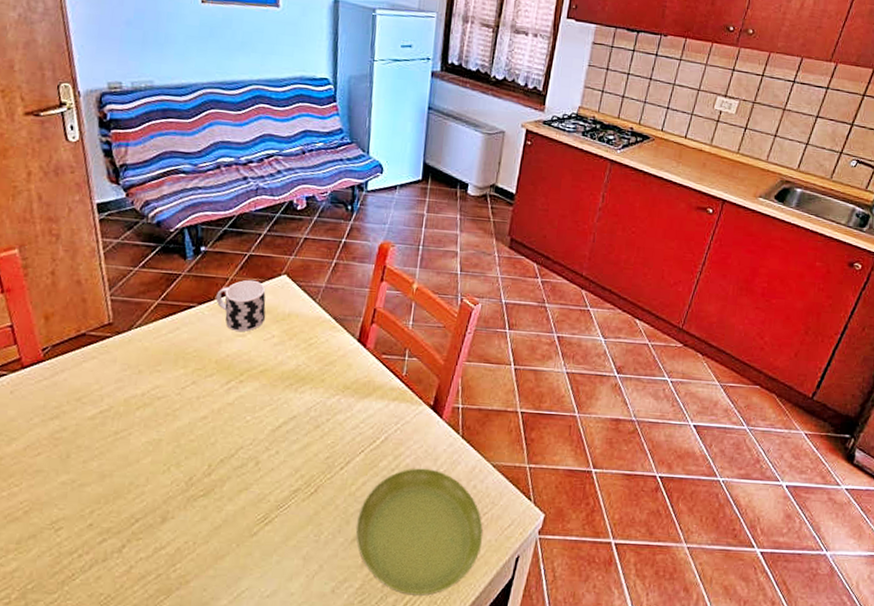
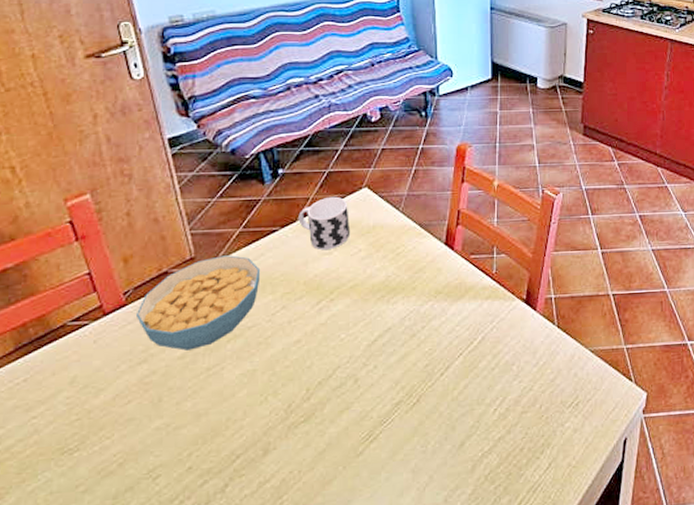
cereal bowl: none [53,325,175,412] -> present [137,255,261,351]
saucer: present [355,468,483,596] -> none [462,363,589,494]

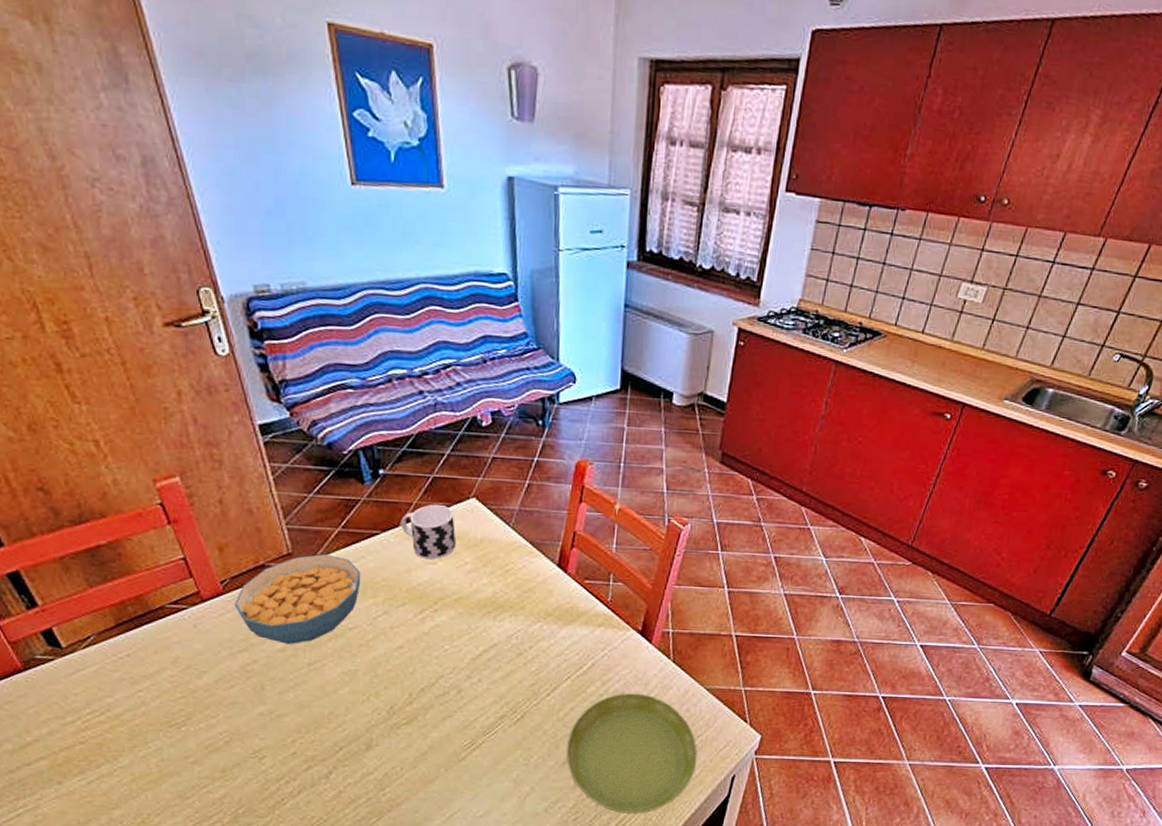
saucer: none [462,363,589,494] -> present [566,693,698,814]

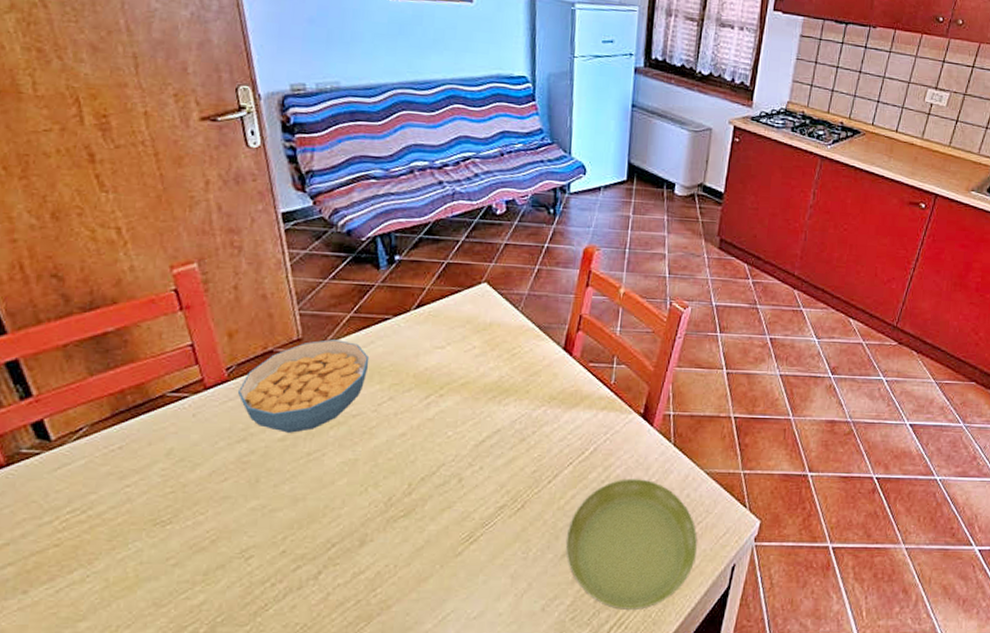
cup: present [401,504,457,560] -> none [412,289,466,344]

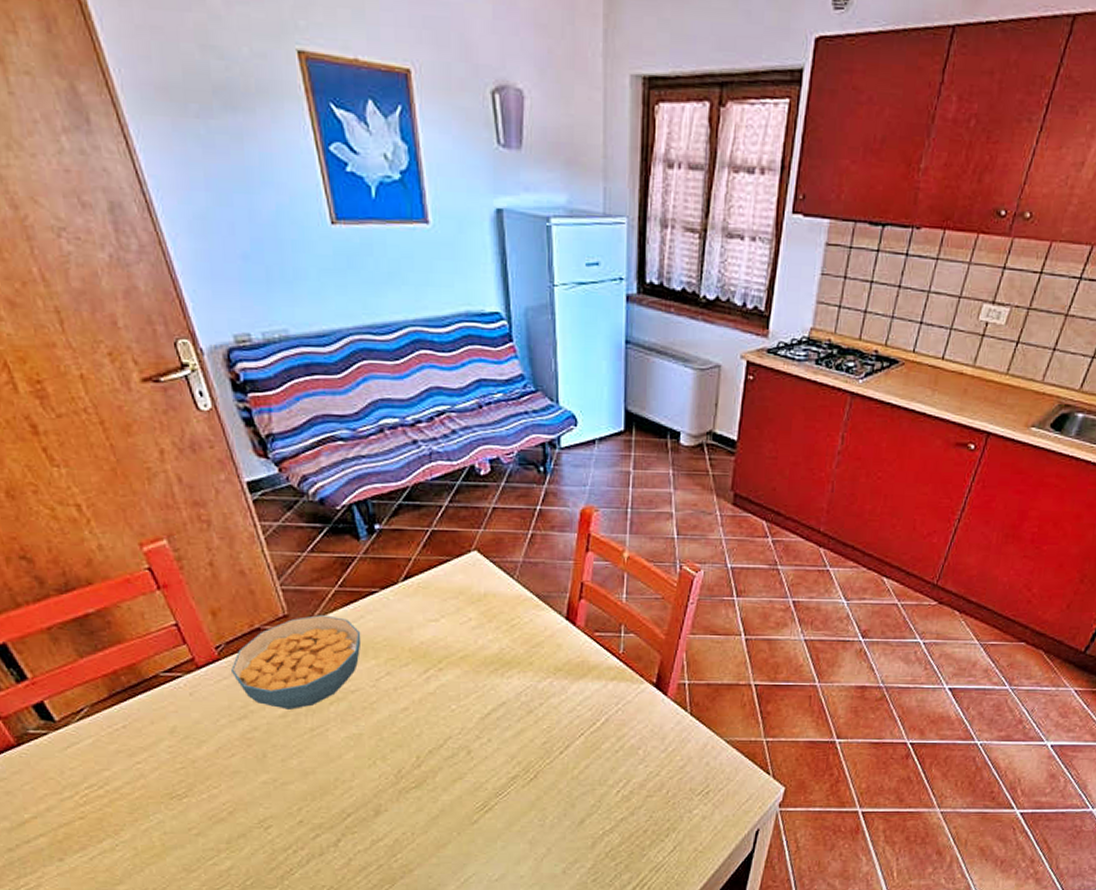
saucer: present [565,479,698,610] -> none [582,748,719,872]

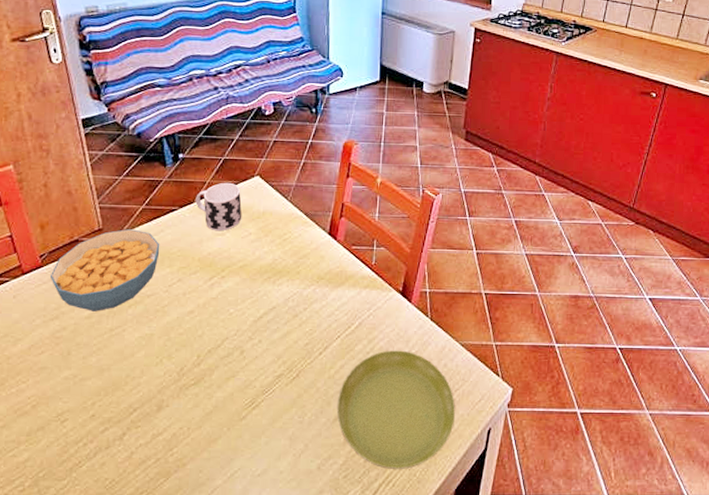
cup: none [400,558,459,617] -> present [195,182,242,232]
saucer: none [582,748,719,872] -> present [336,350,456,469]

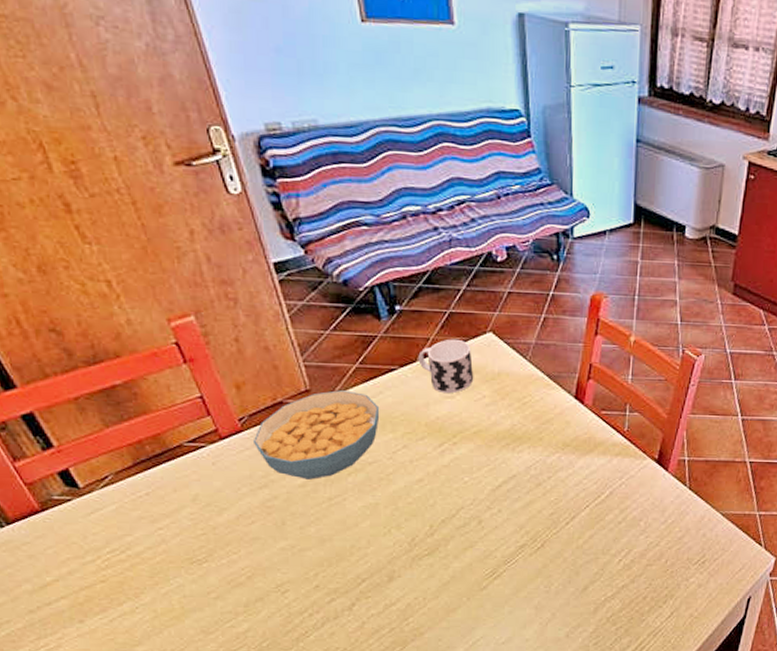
saucer: present [336,350,456,469] -> none [586,520,714,636]

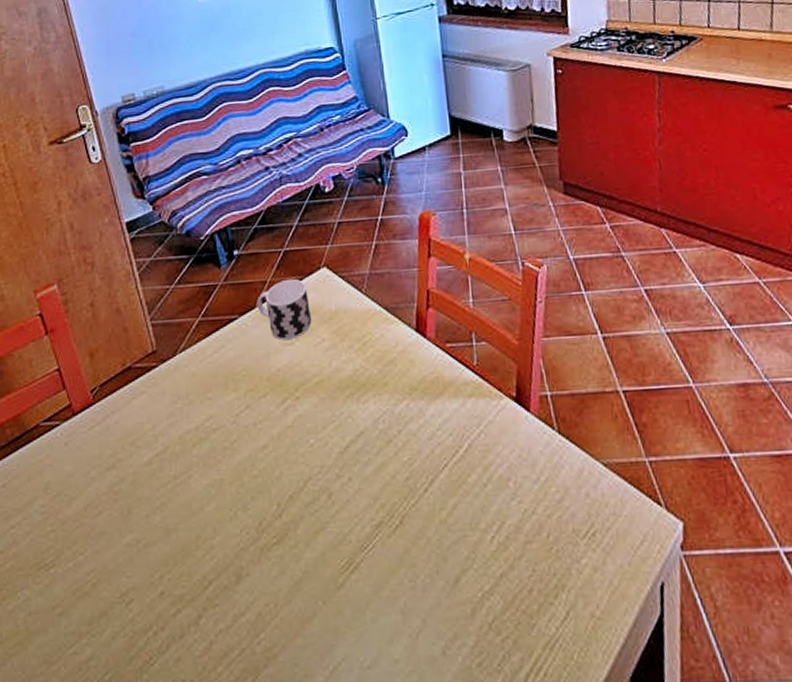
cereal bowl: present [254,390,380,480] -> none [104,347,223,456]

